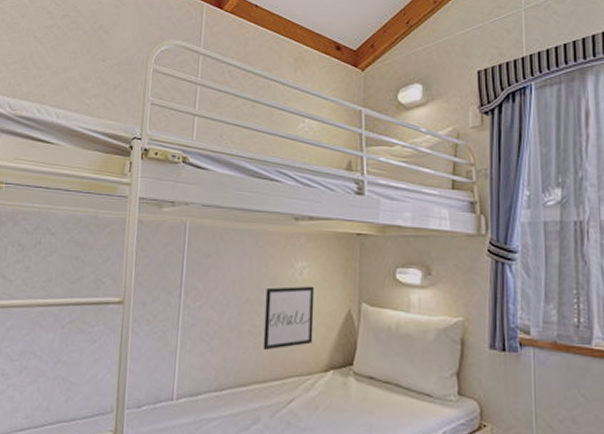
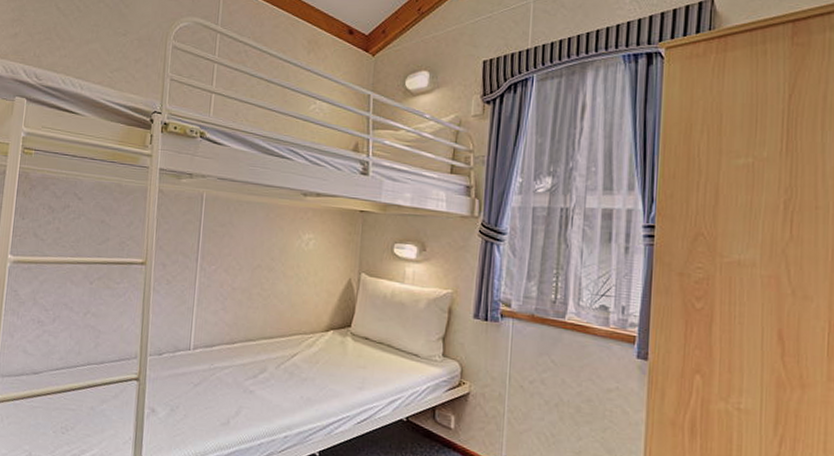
wall art: present [263,286,315,351] -> none [271,256,319,311]

